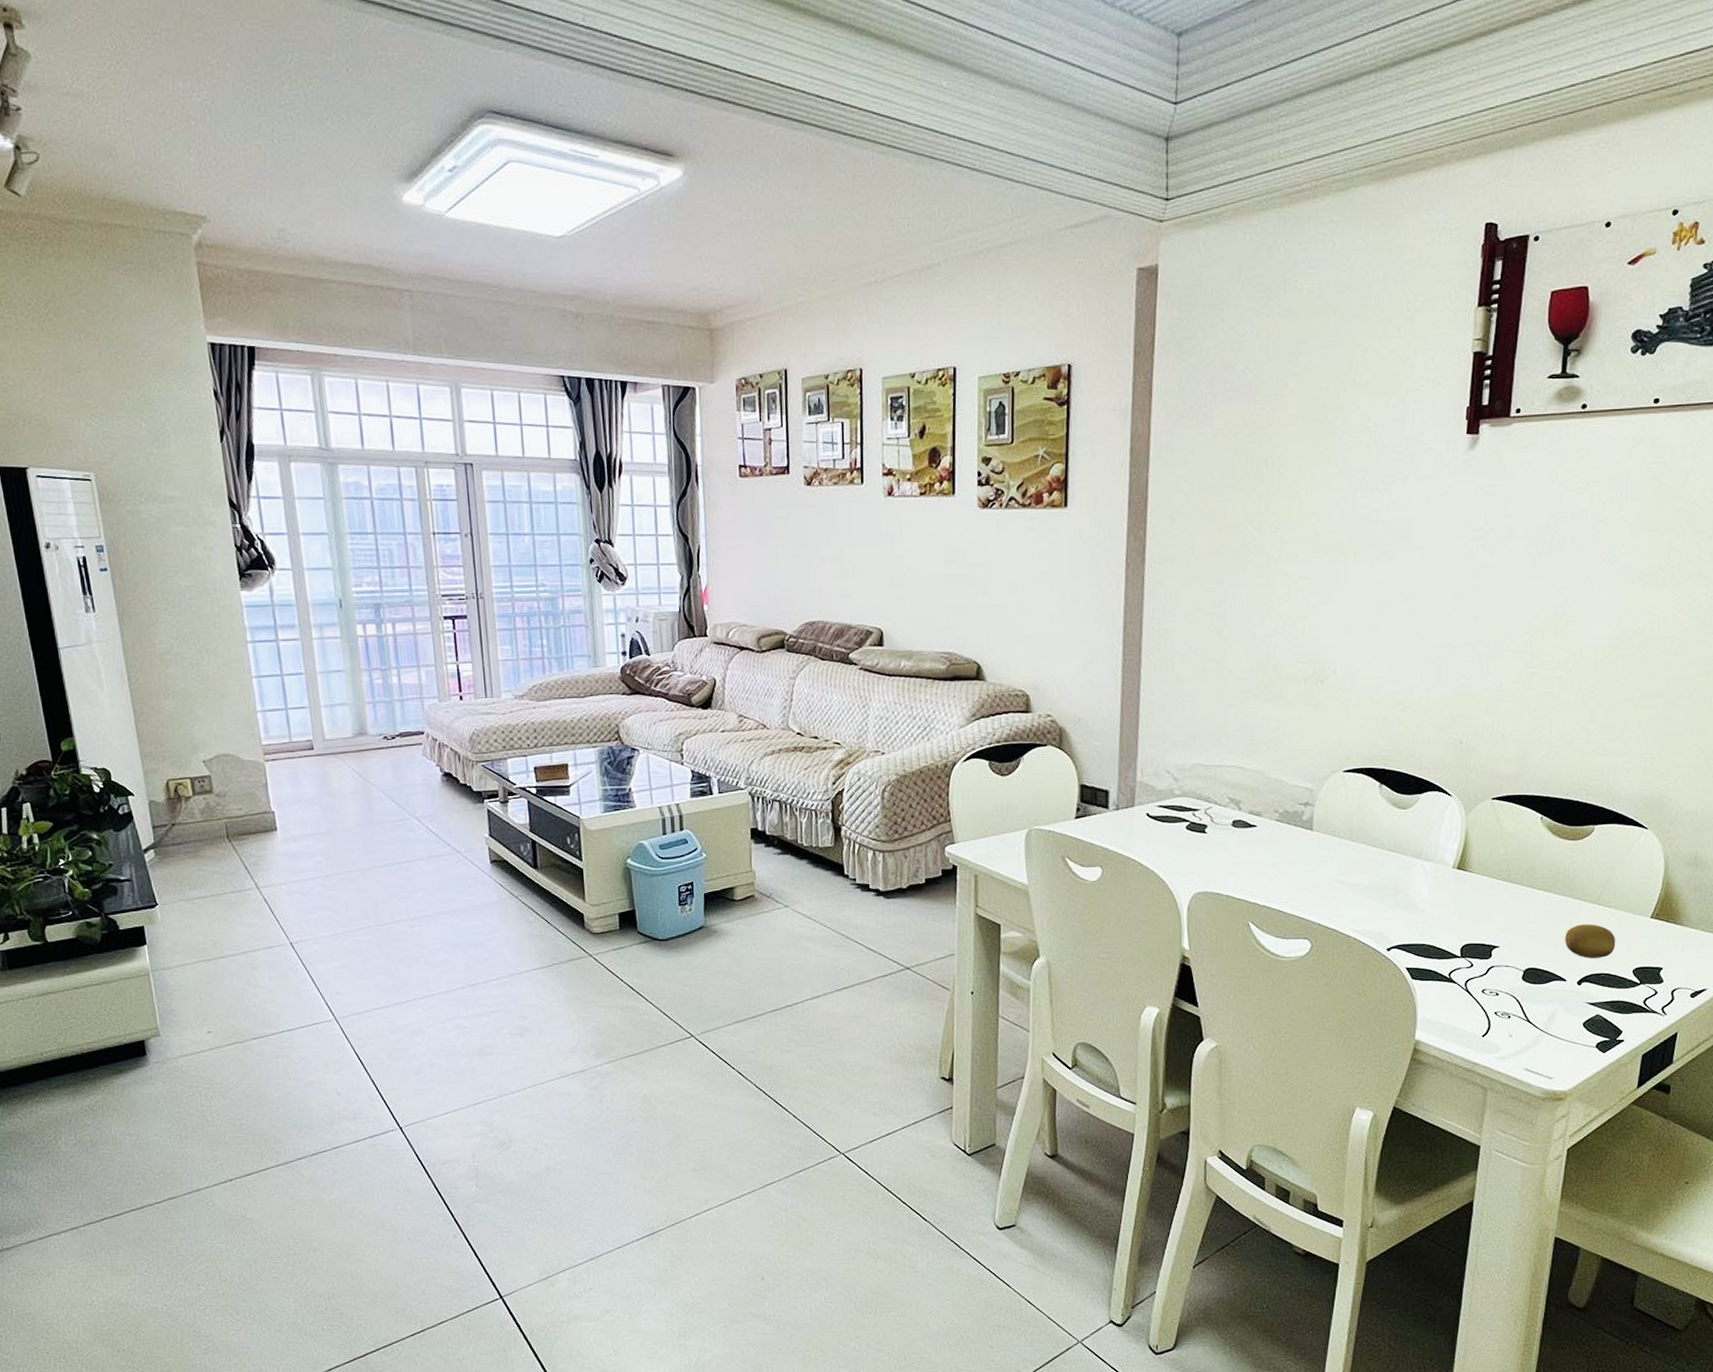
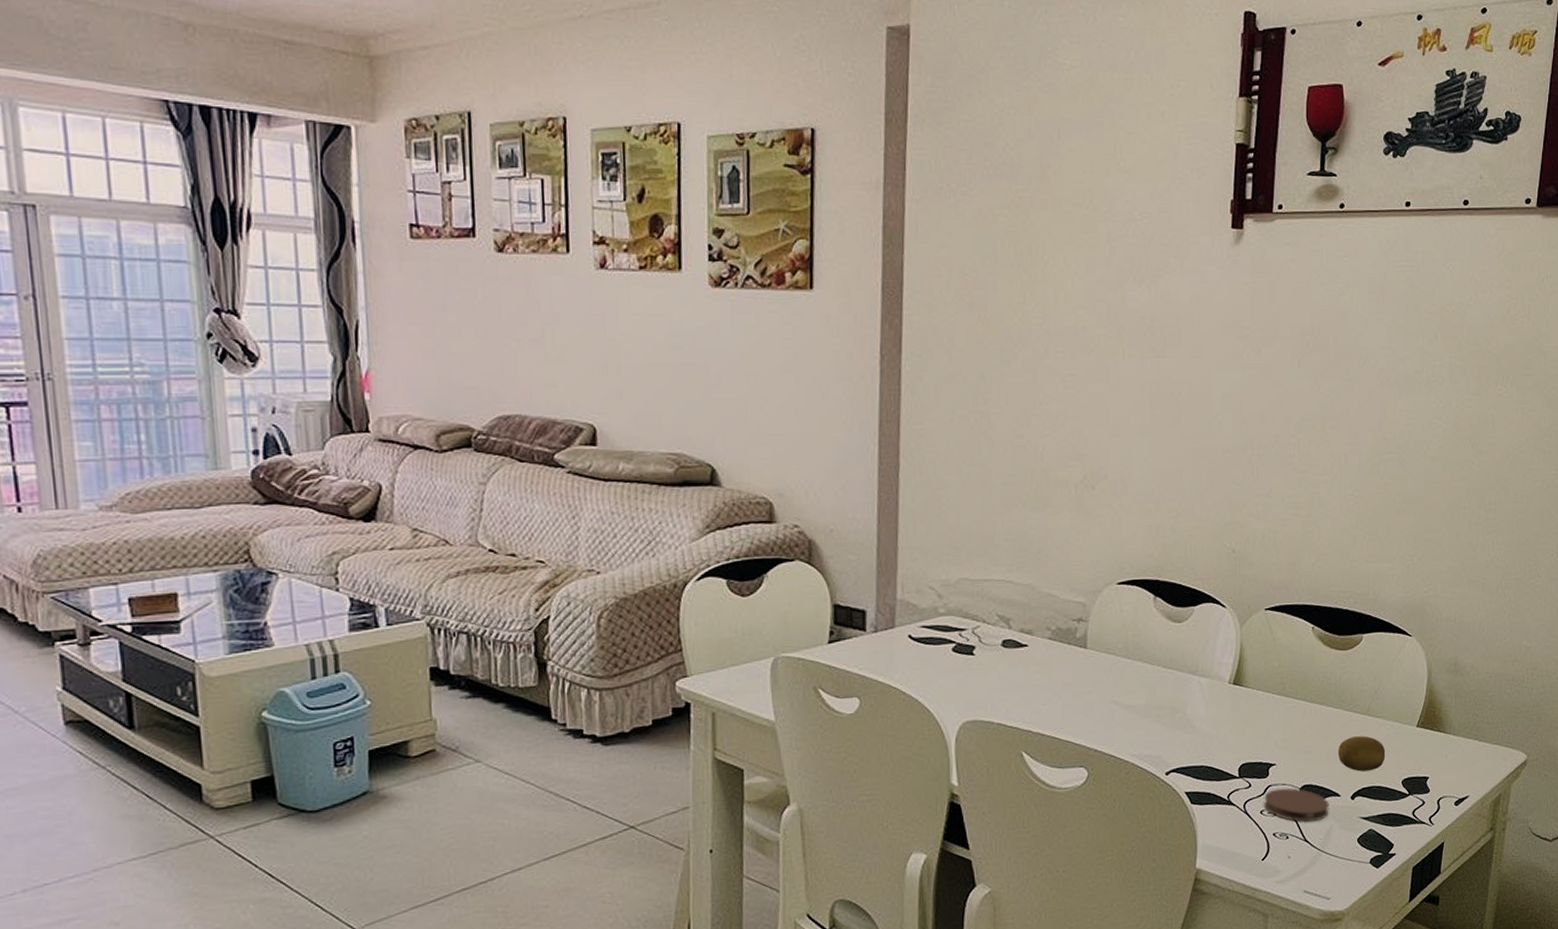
coaster: none [1486,969,1554,1004] -> present [1264,787,1329,823]

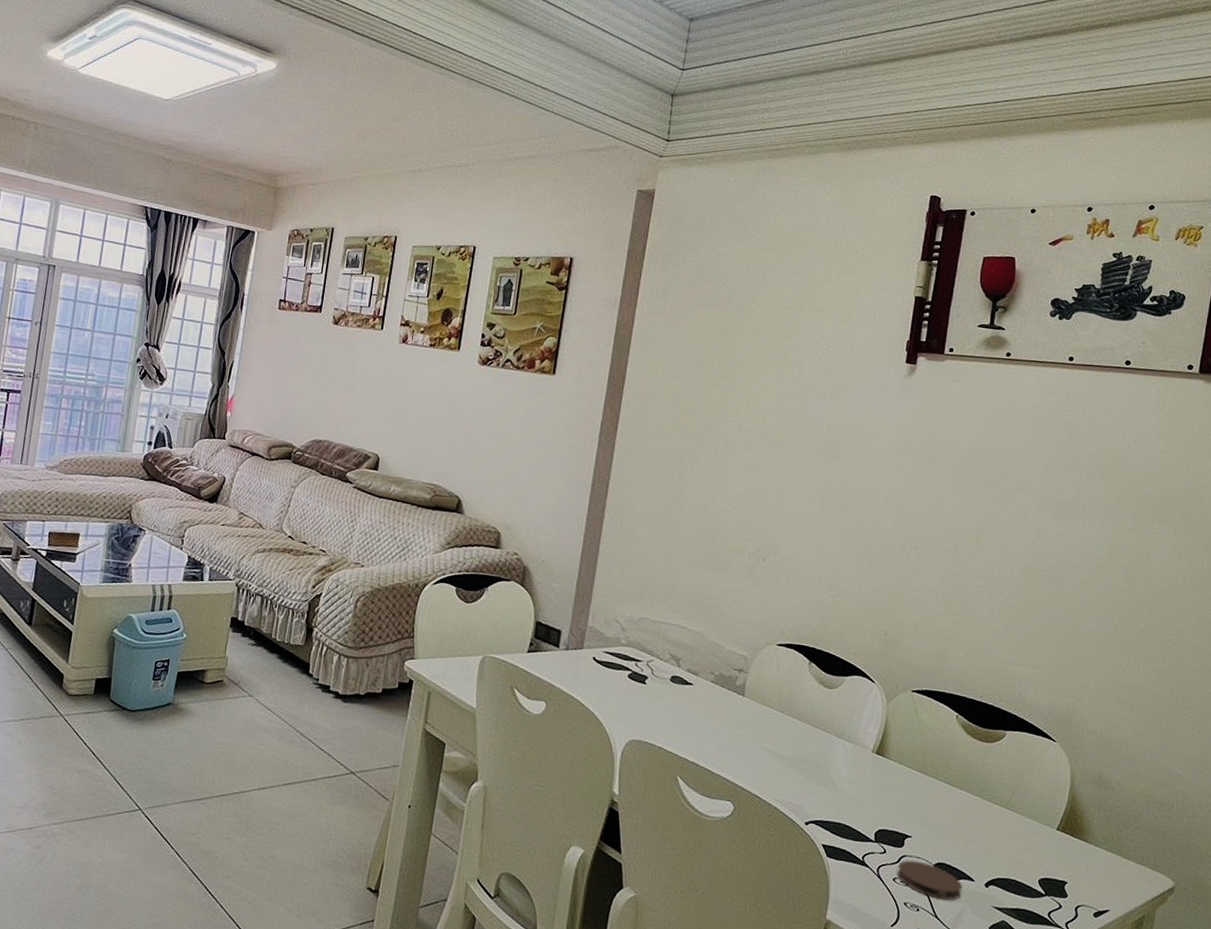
fruit: present [1338,736,1386,772] -> none [974,826,1023,864]

